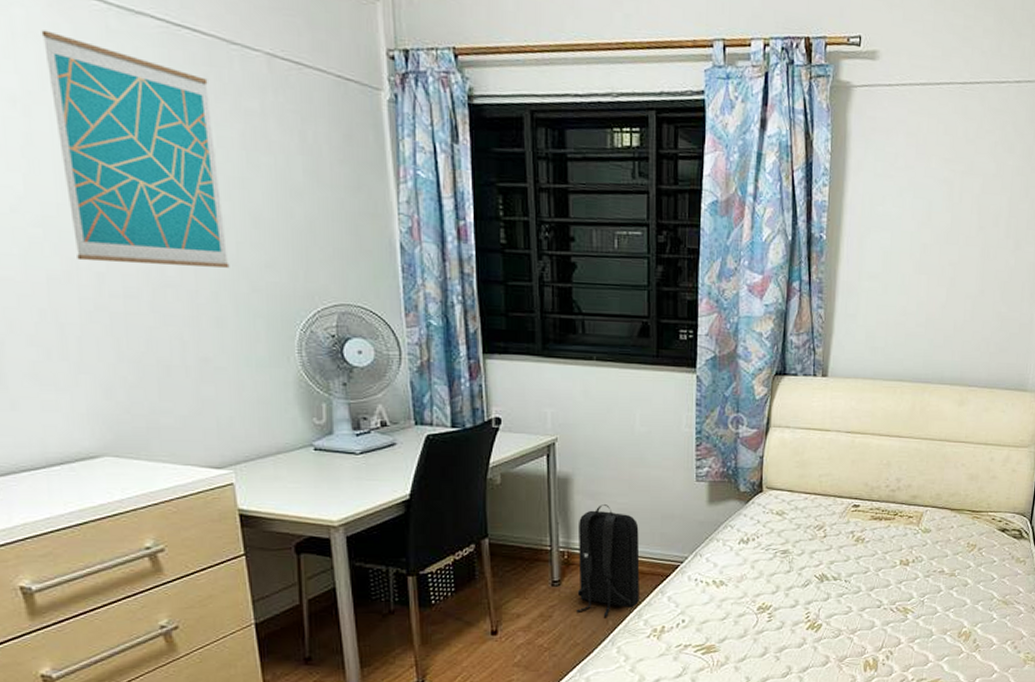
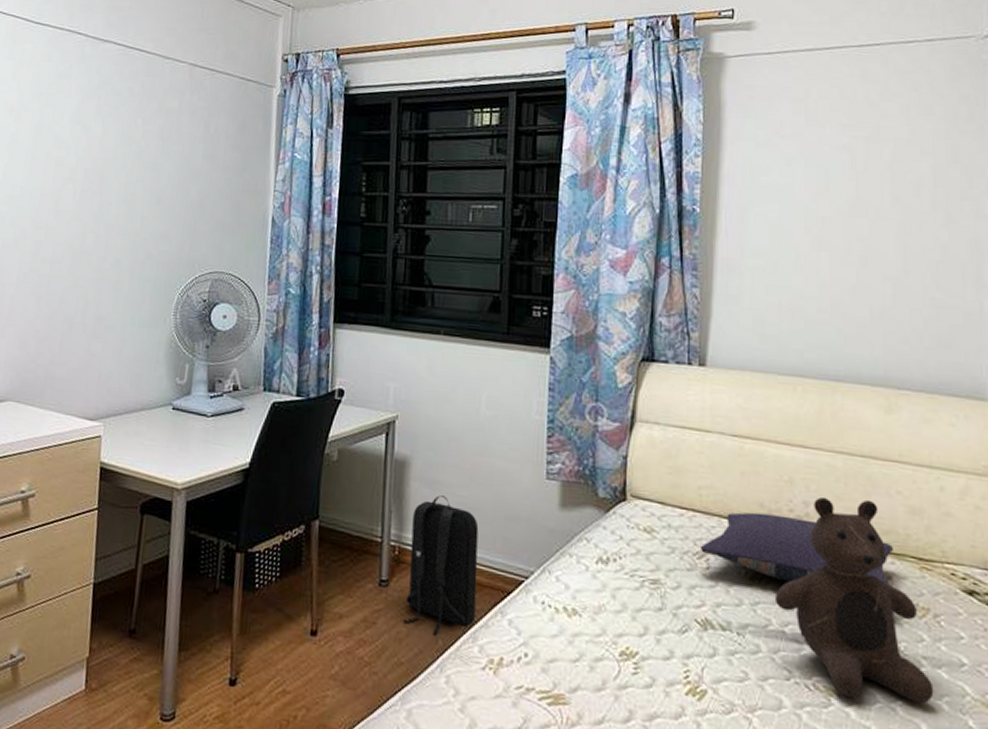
wall art: present [41,30,230,268] -> none [26,58,144,238]
pillow: none [819,490,956,539] -> present [699,512,893,585]
teddy bear: none [872,472,974,613] -> present [774,496,934,704]

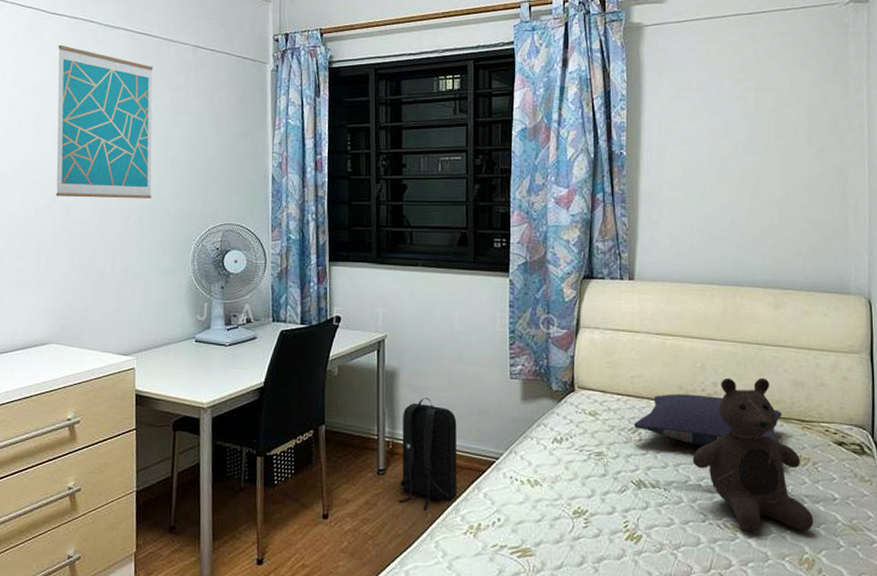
wall art: none [26,58,144,238] -> present [56,45,154,198]

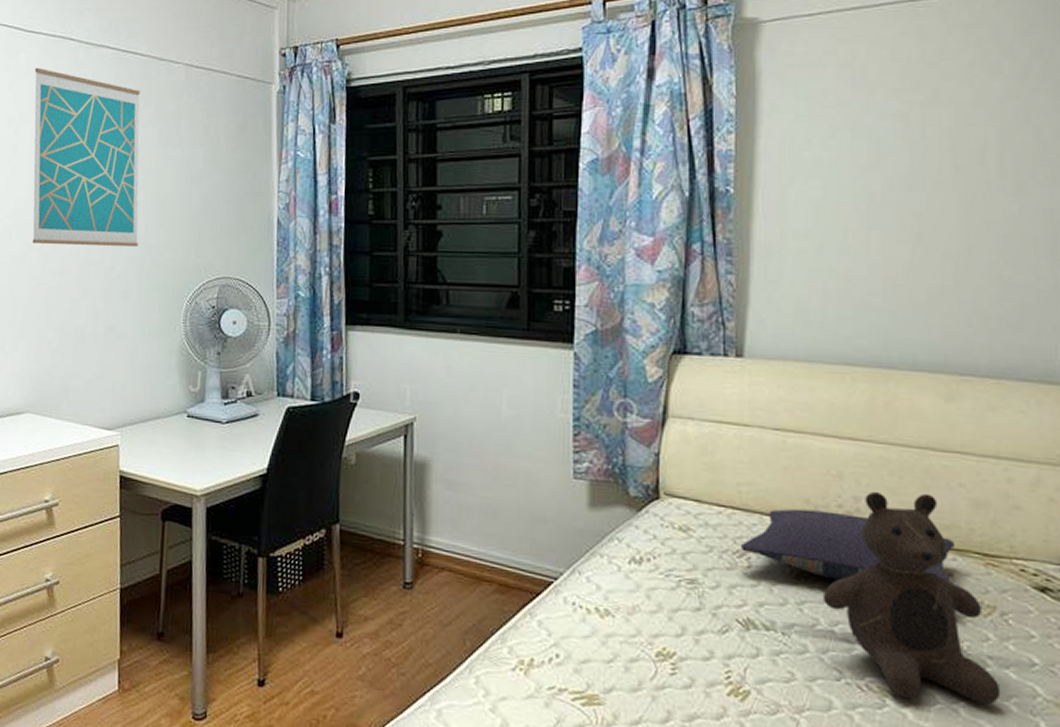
backpack: present [398,398,458,509] -> none [428,497,504,636]

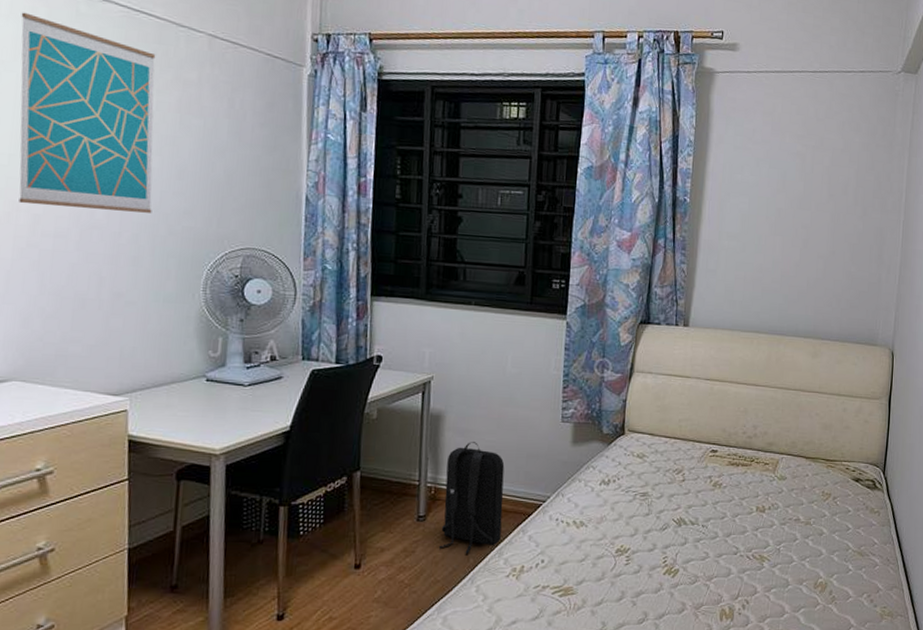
backpack: none [428,497,504,636] -> present [438,442,505,554]
pillow: present [740,508,954,582] -> none [678,436,811,485]
teddy bear: present [822,491,1001,706] -> none [729,421,830,561]

